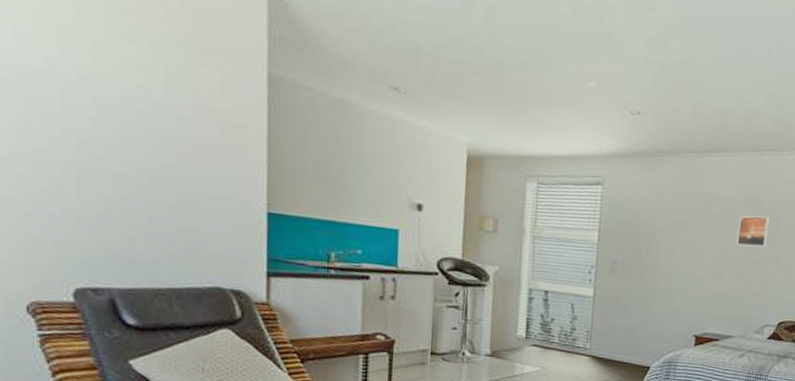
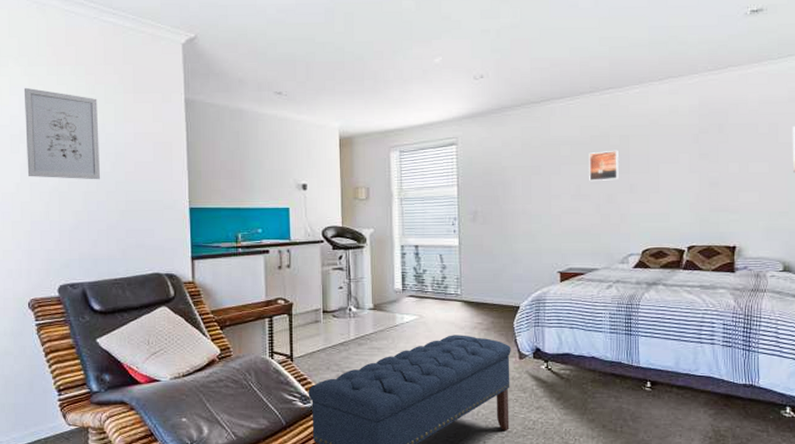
wall art: none [22,14,142,160] -> present [23,87,101,180]

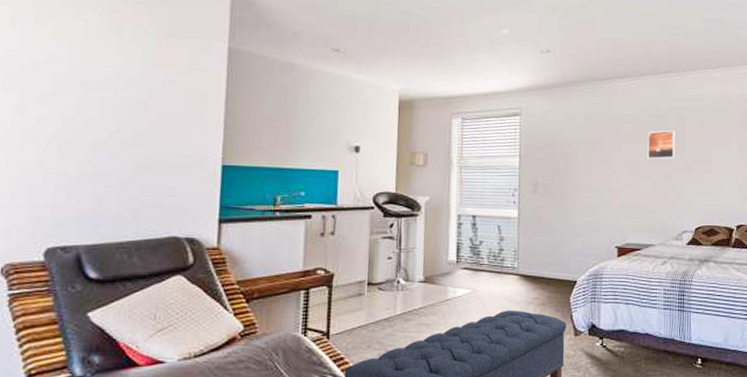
wall art: present [23,87,101,180] -> none [21,19,122,129]

